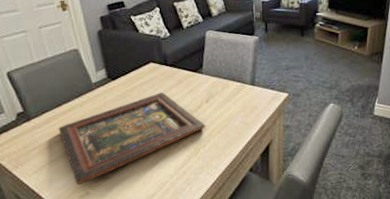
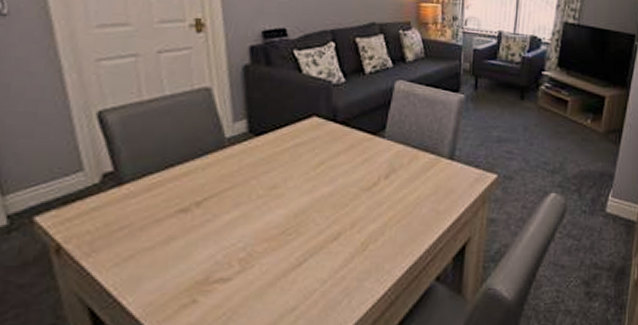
religious icon: present [59,92,206,186] -> none [164,159,381,289]

